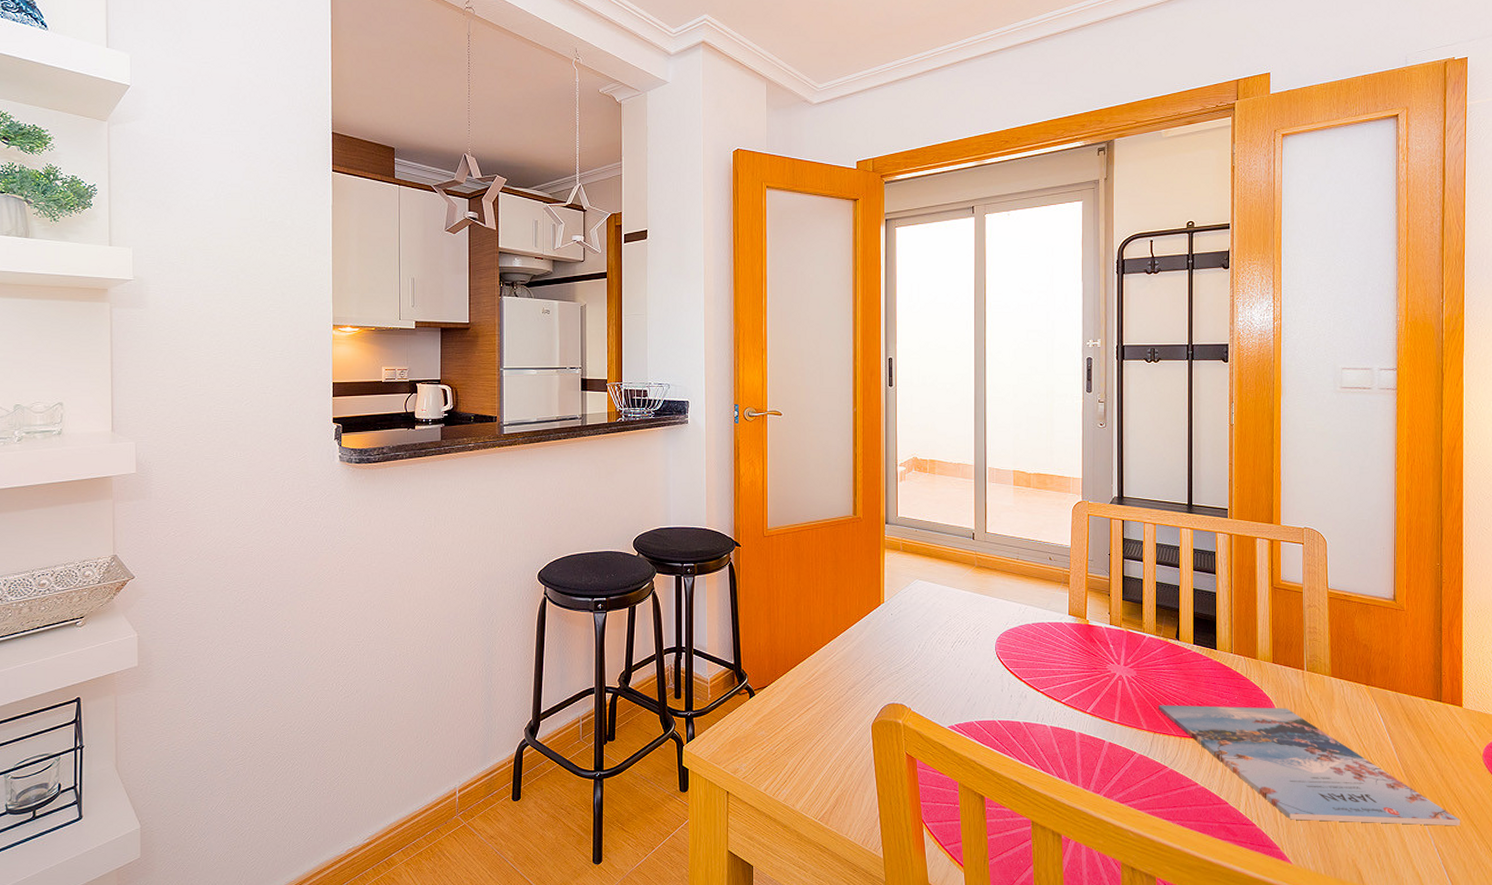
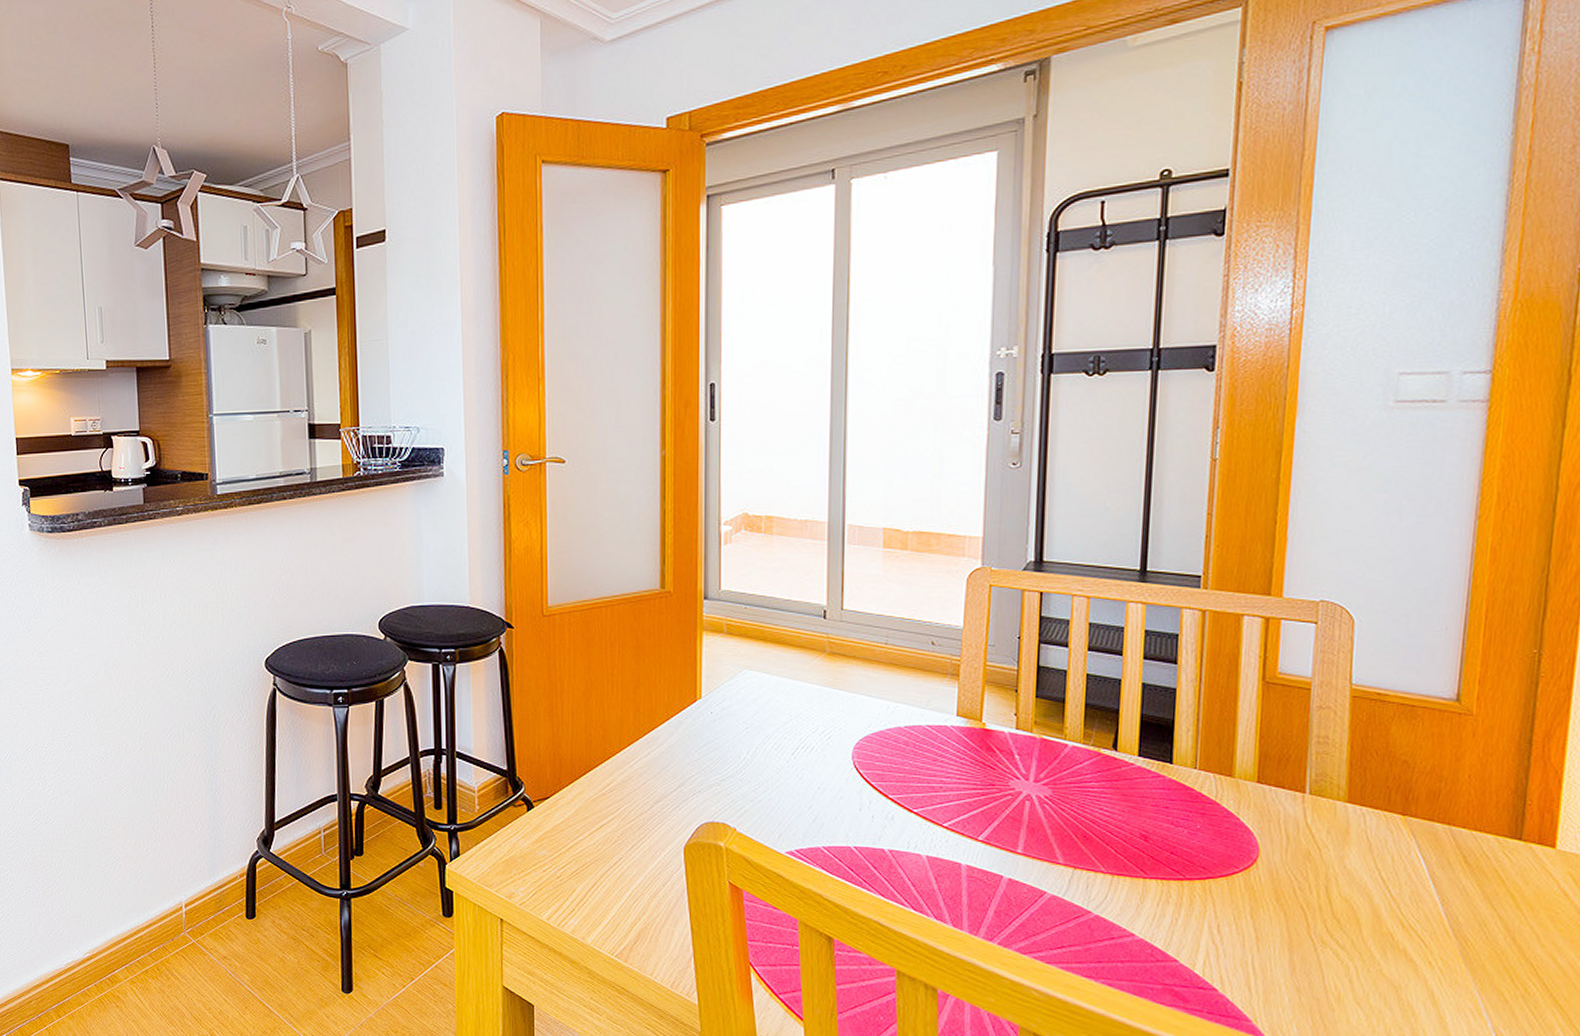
magazine: present [1158,705,1461,826] -> none [1081,833,1538,1006]

